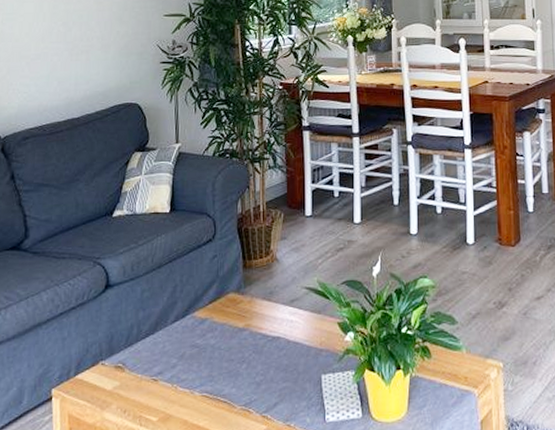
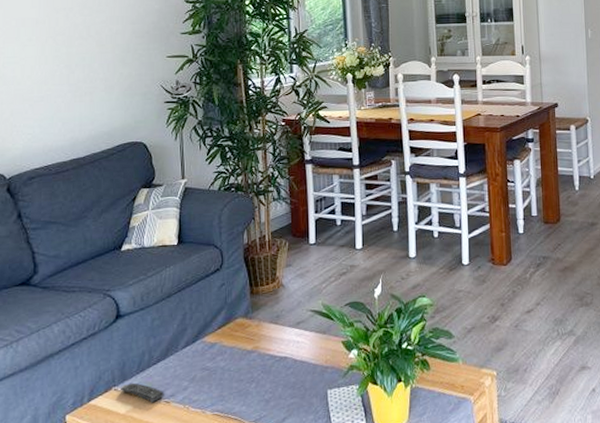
remote control: none [108,357,152,380] -> present [121,382,164,403]

